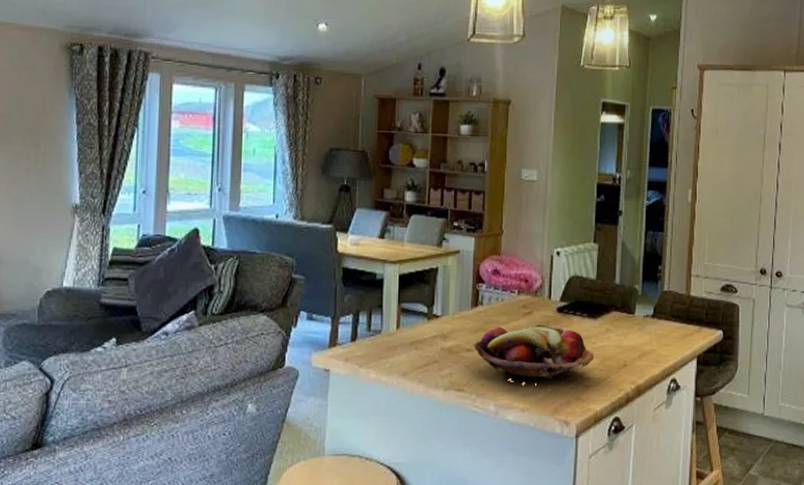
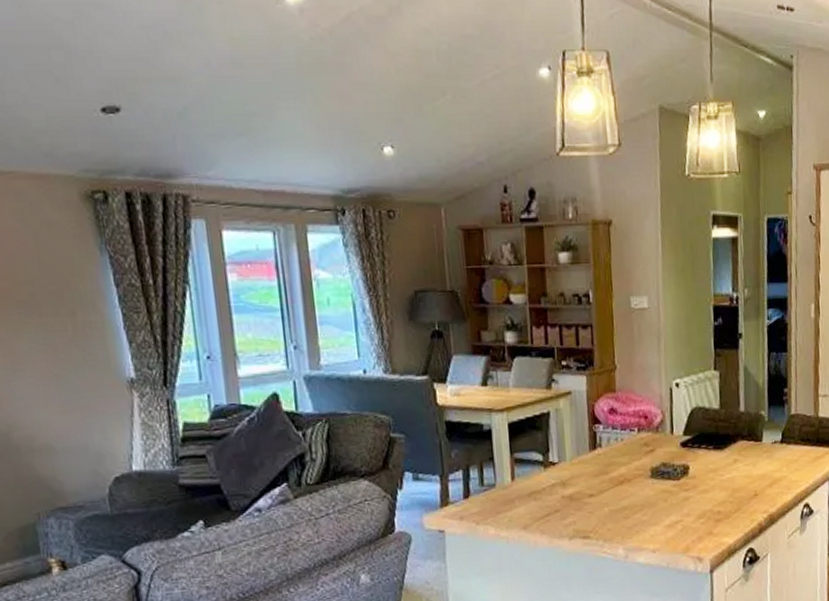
fruit basket: present [473,326,594,385] -> none [595,463,723,525]

